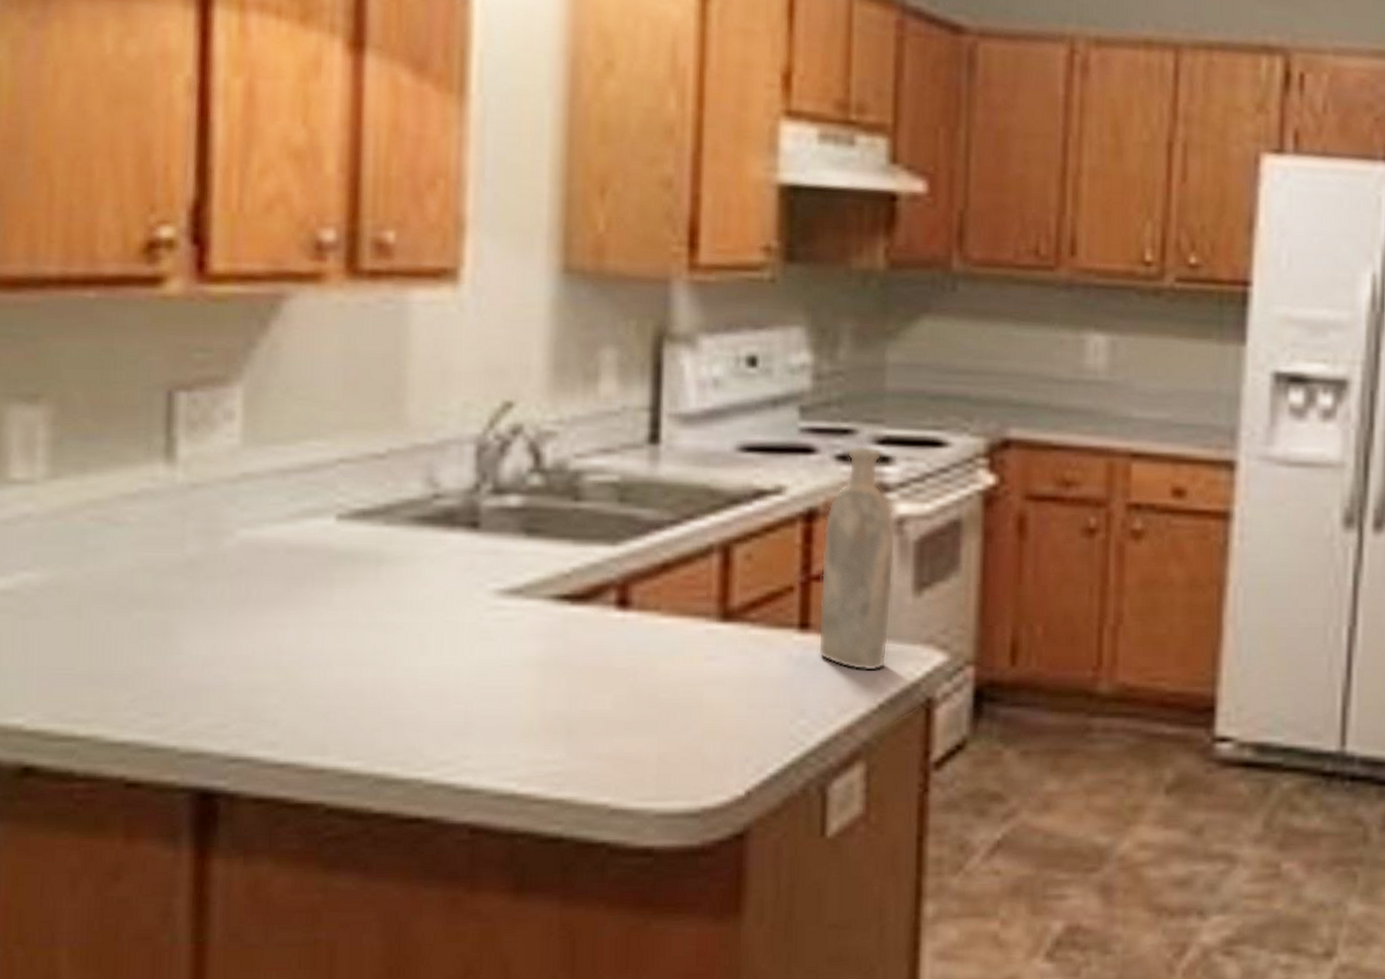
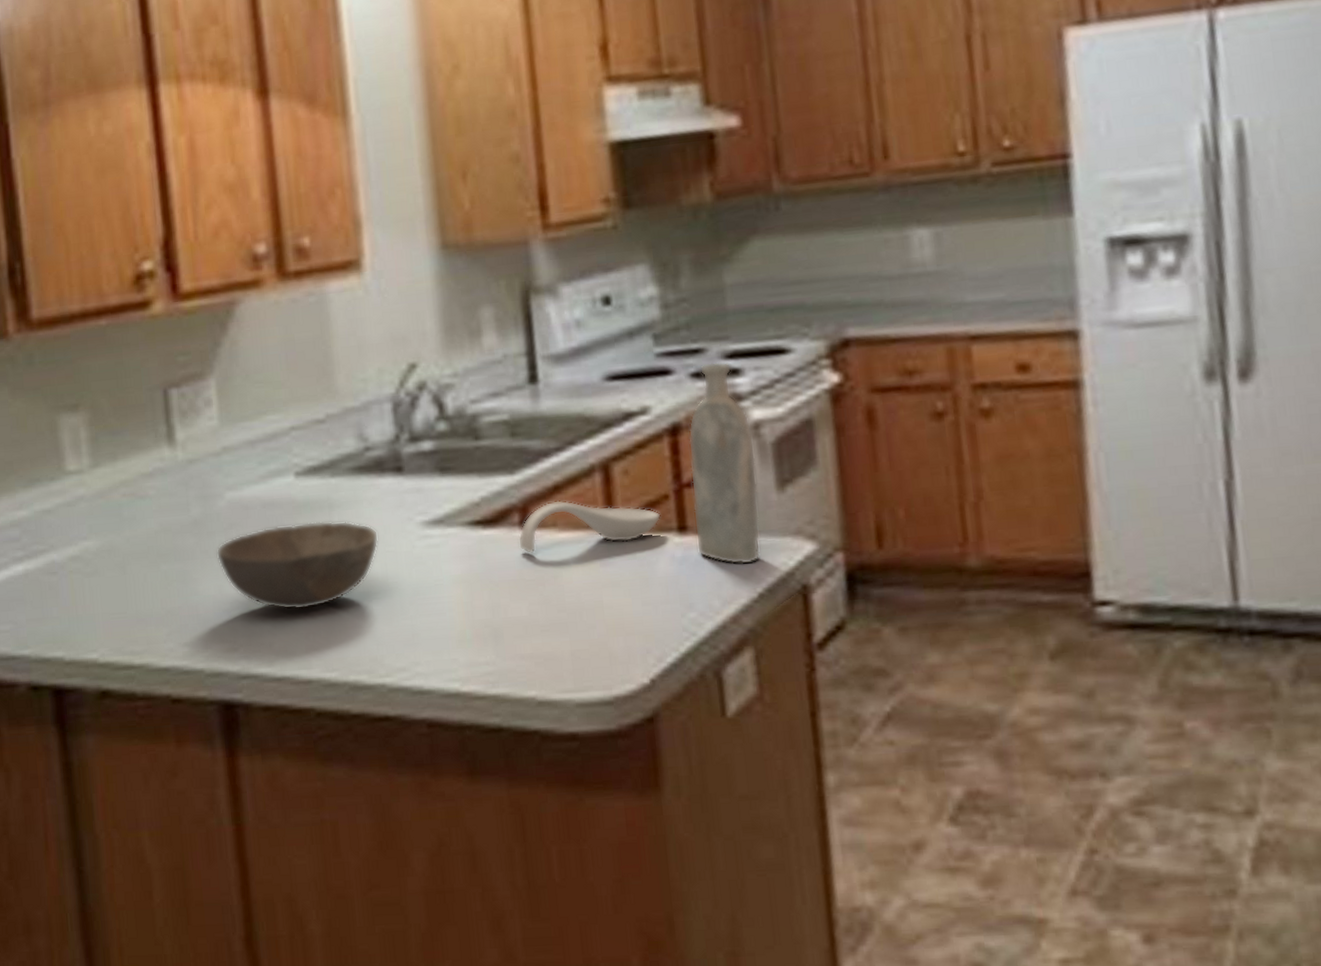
bowl: none [214,577,438,682] -> present [216,521,379,610]
spoon rest: none [611,581,782,638] -> present [518,500,661,554]

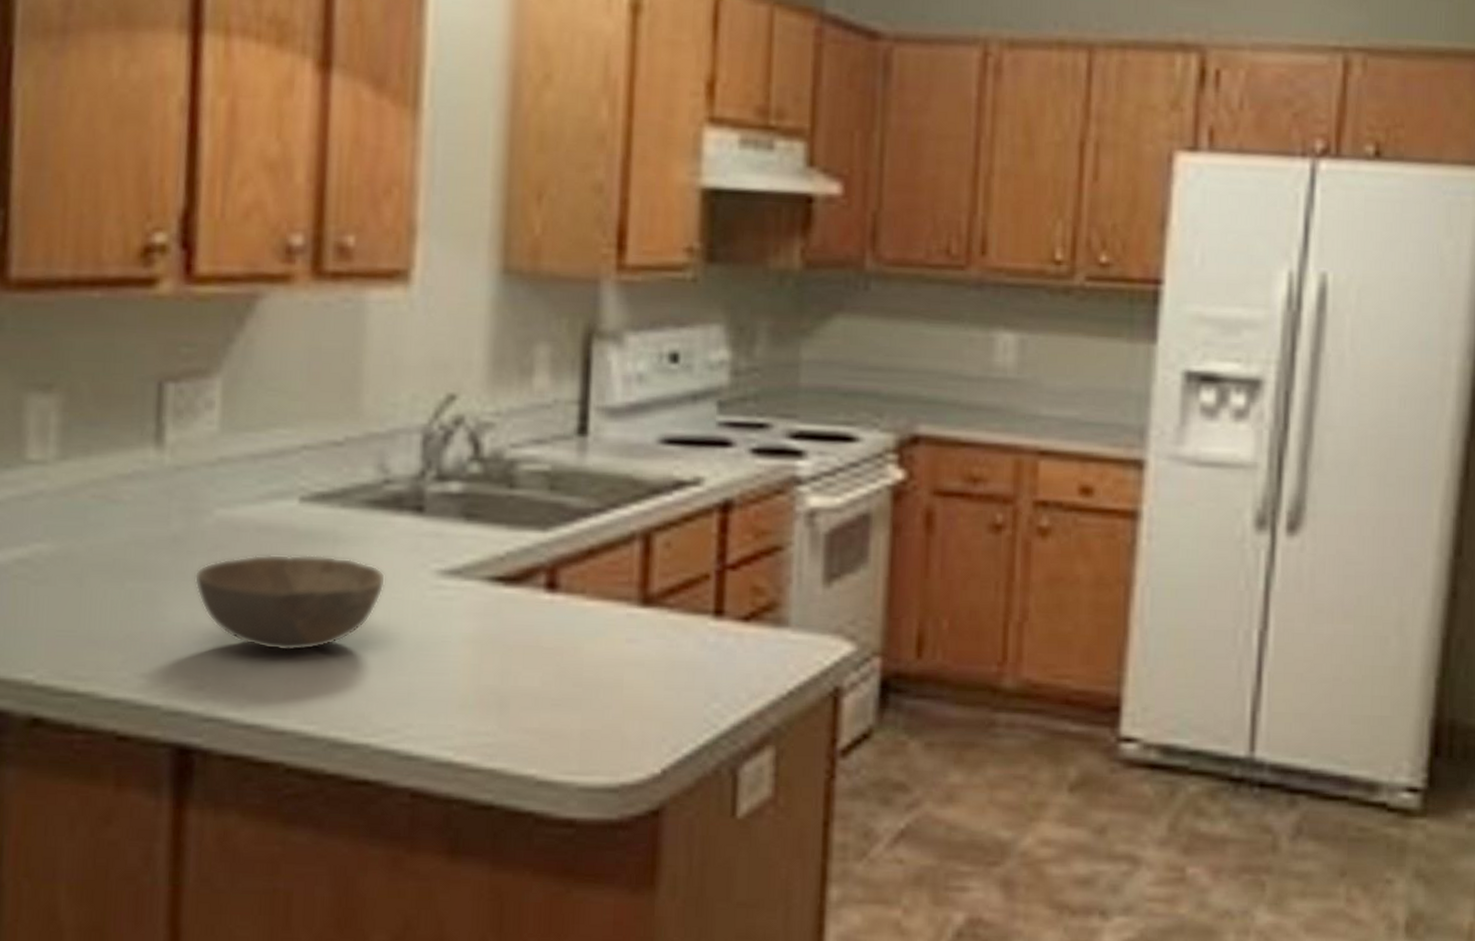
spoon rest: present [518,500,661,554] -> none [540,565,698,620]
bottle: present [688,362,761,565] -> none [731,440,807,659]

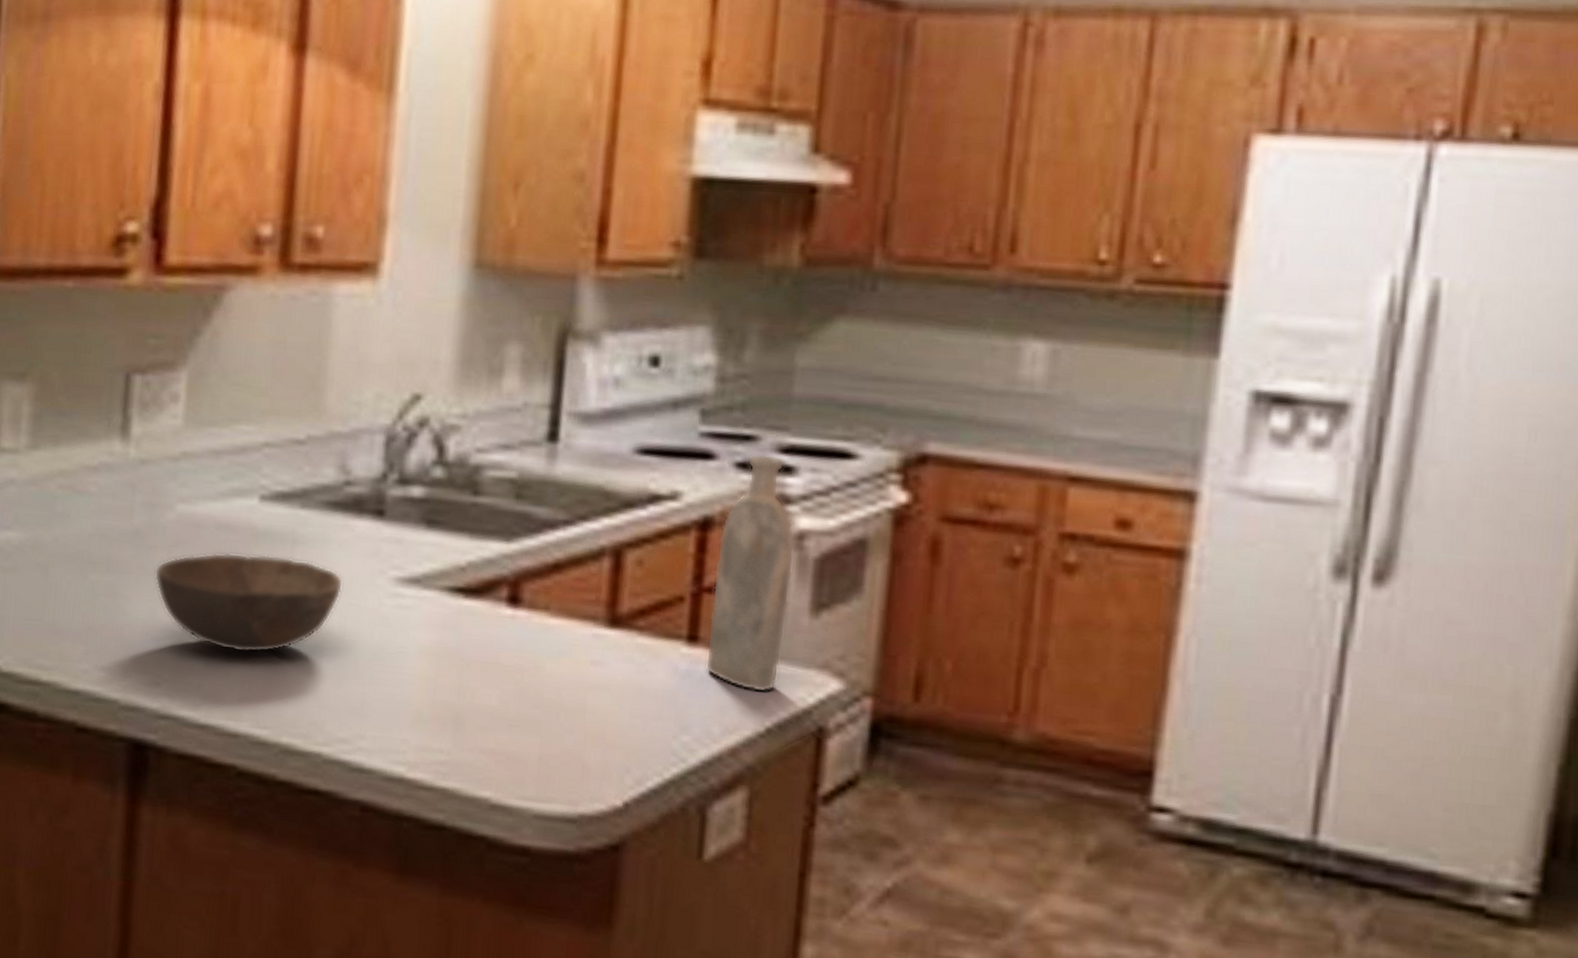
bottle: none [731,440,807,659] -> present [705,454,795,693]

